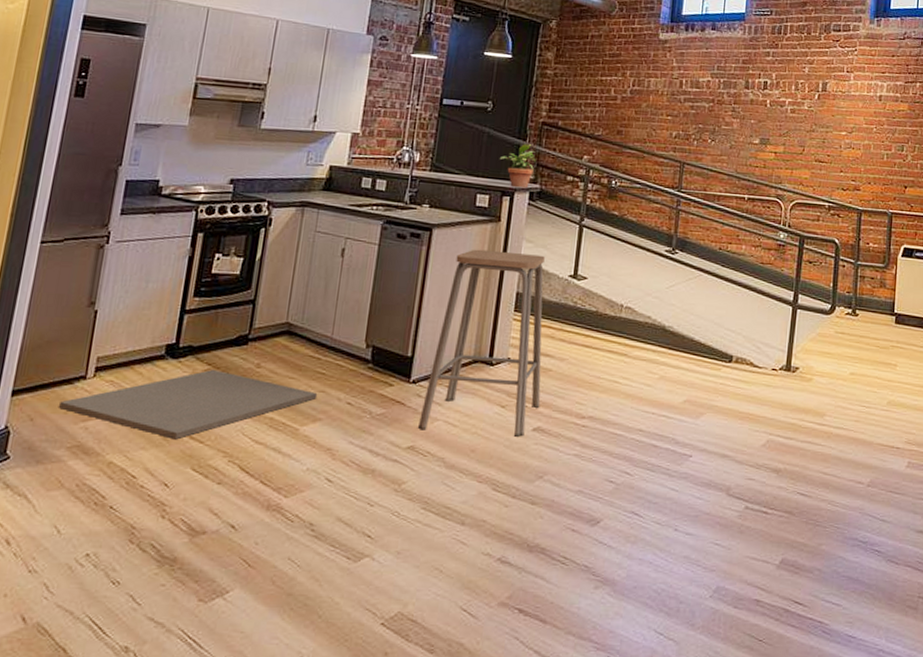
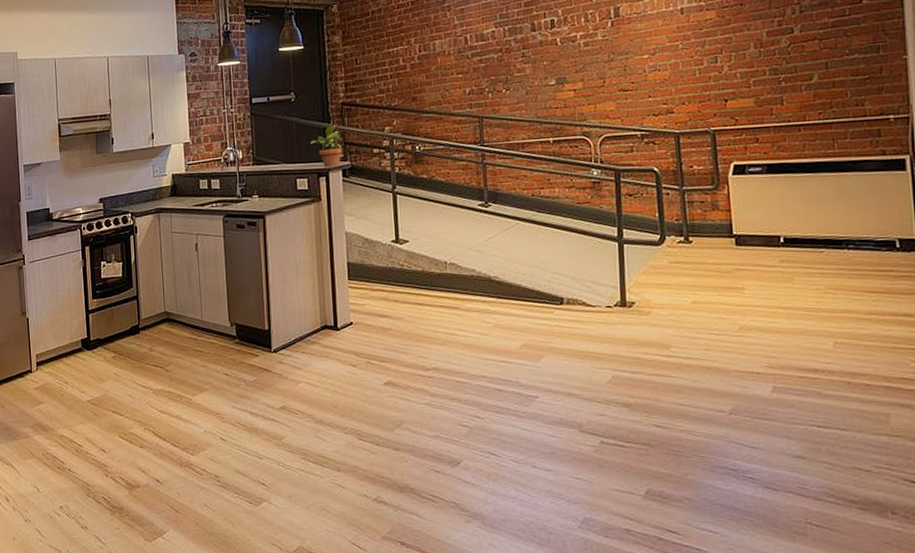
doormat: present [59,370,318,440] -> none [18,356,201,415]
bar stool: present [417,249,545,437] -> none [285,226,387,392]

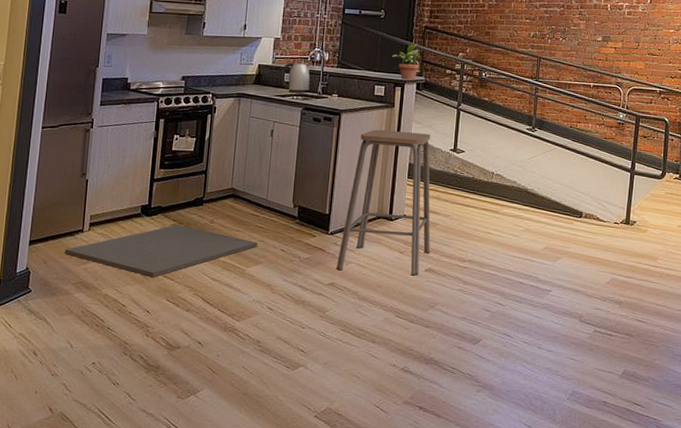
doormat: none [18,356,201,415] -> present [65,225,258,278]
kettle: none [196,164,228,200] -> present [281,61,311,94]
bar stool: none [285,226,387,392] -> present [336,129,431,276]

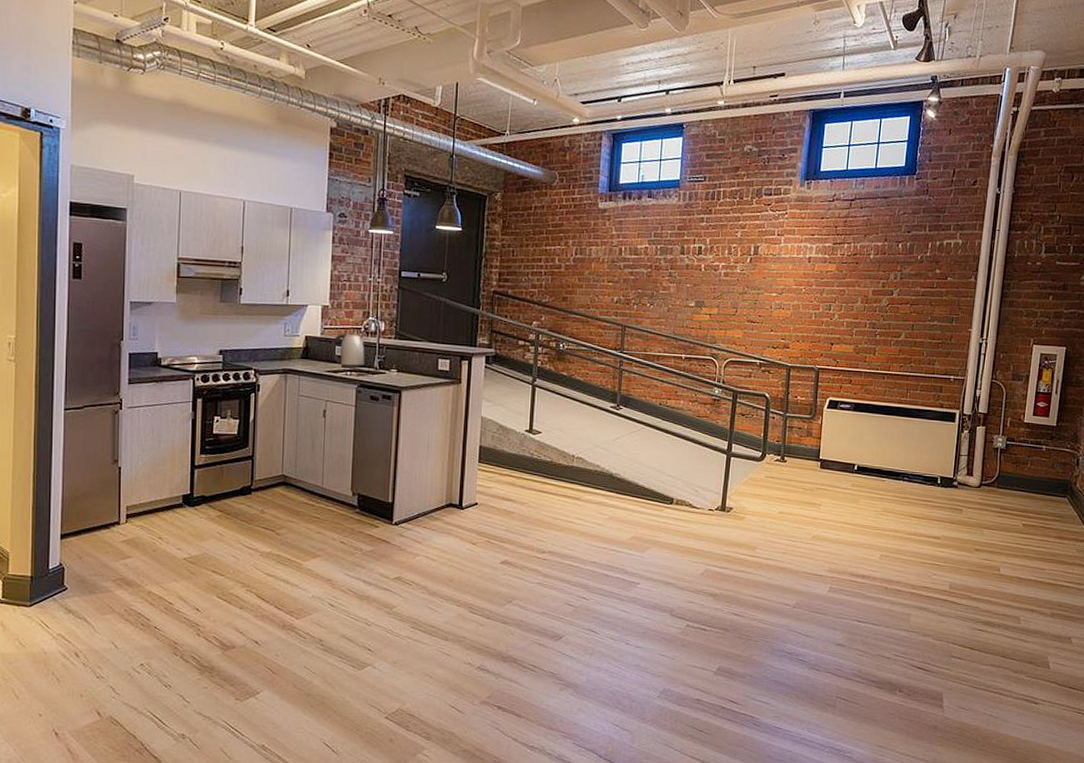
doormat: present [65,225,258,278] -> none [101,516,315,573]
bar stool: present [336,129,431,276] -> none [402,408,506,569]
potted plant: present [392,44,421,80] -> none [457,312,490,353]

